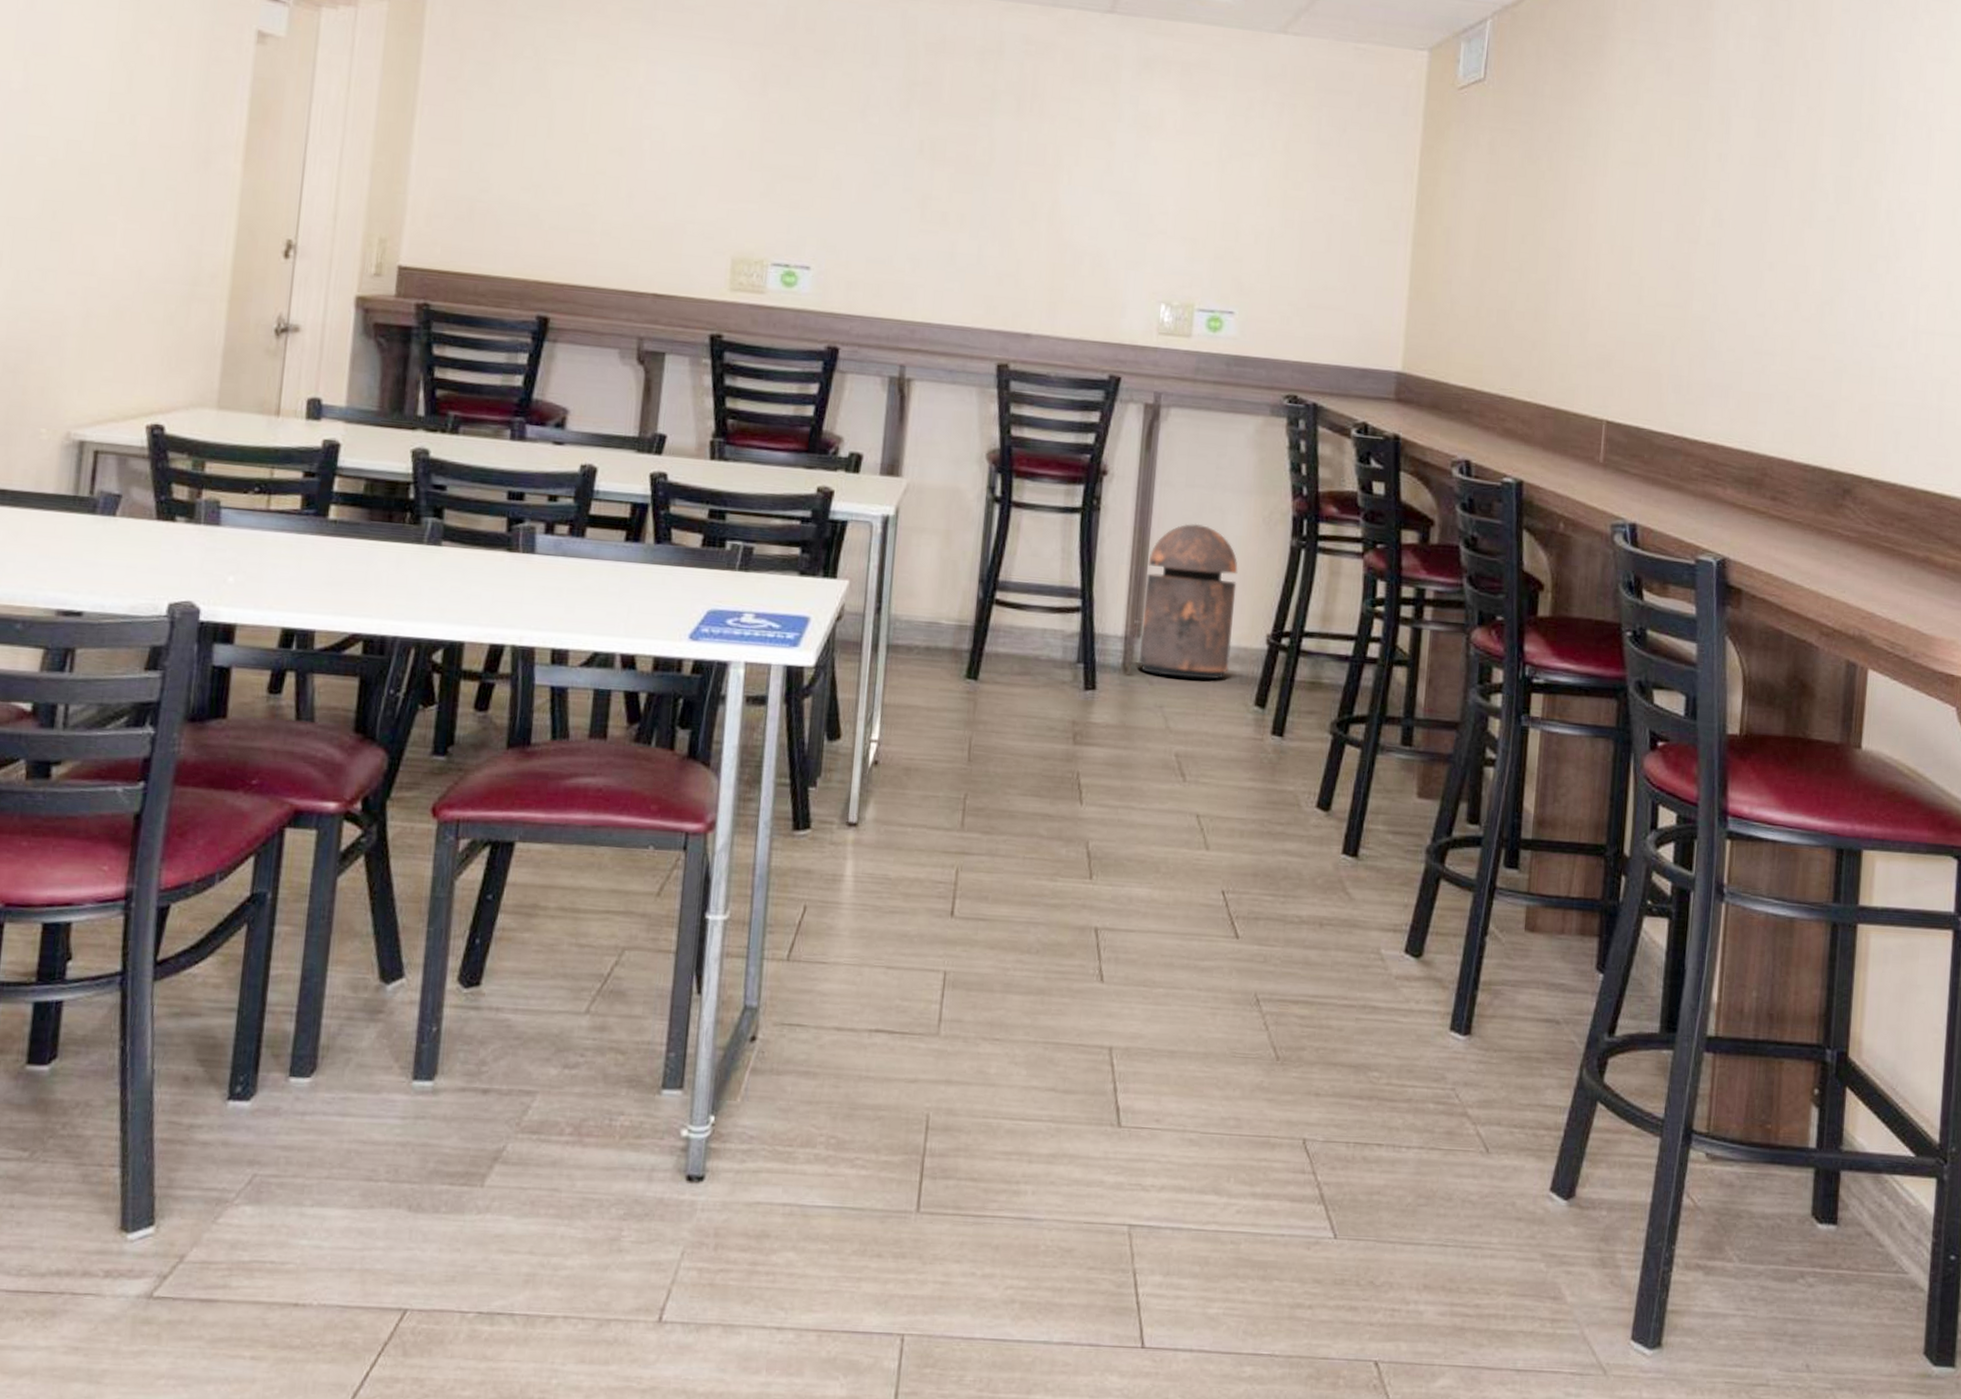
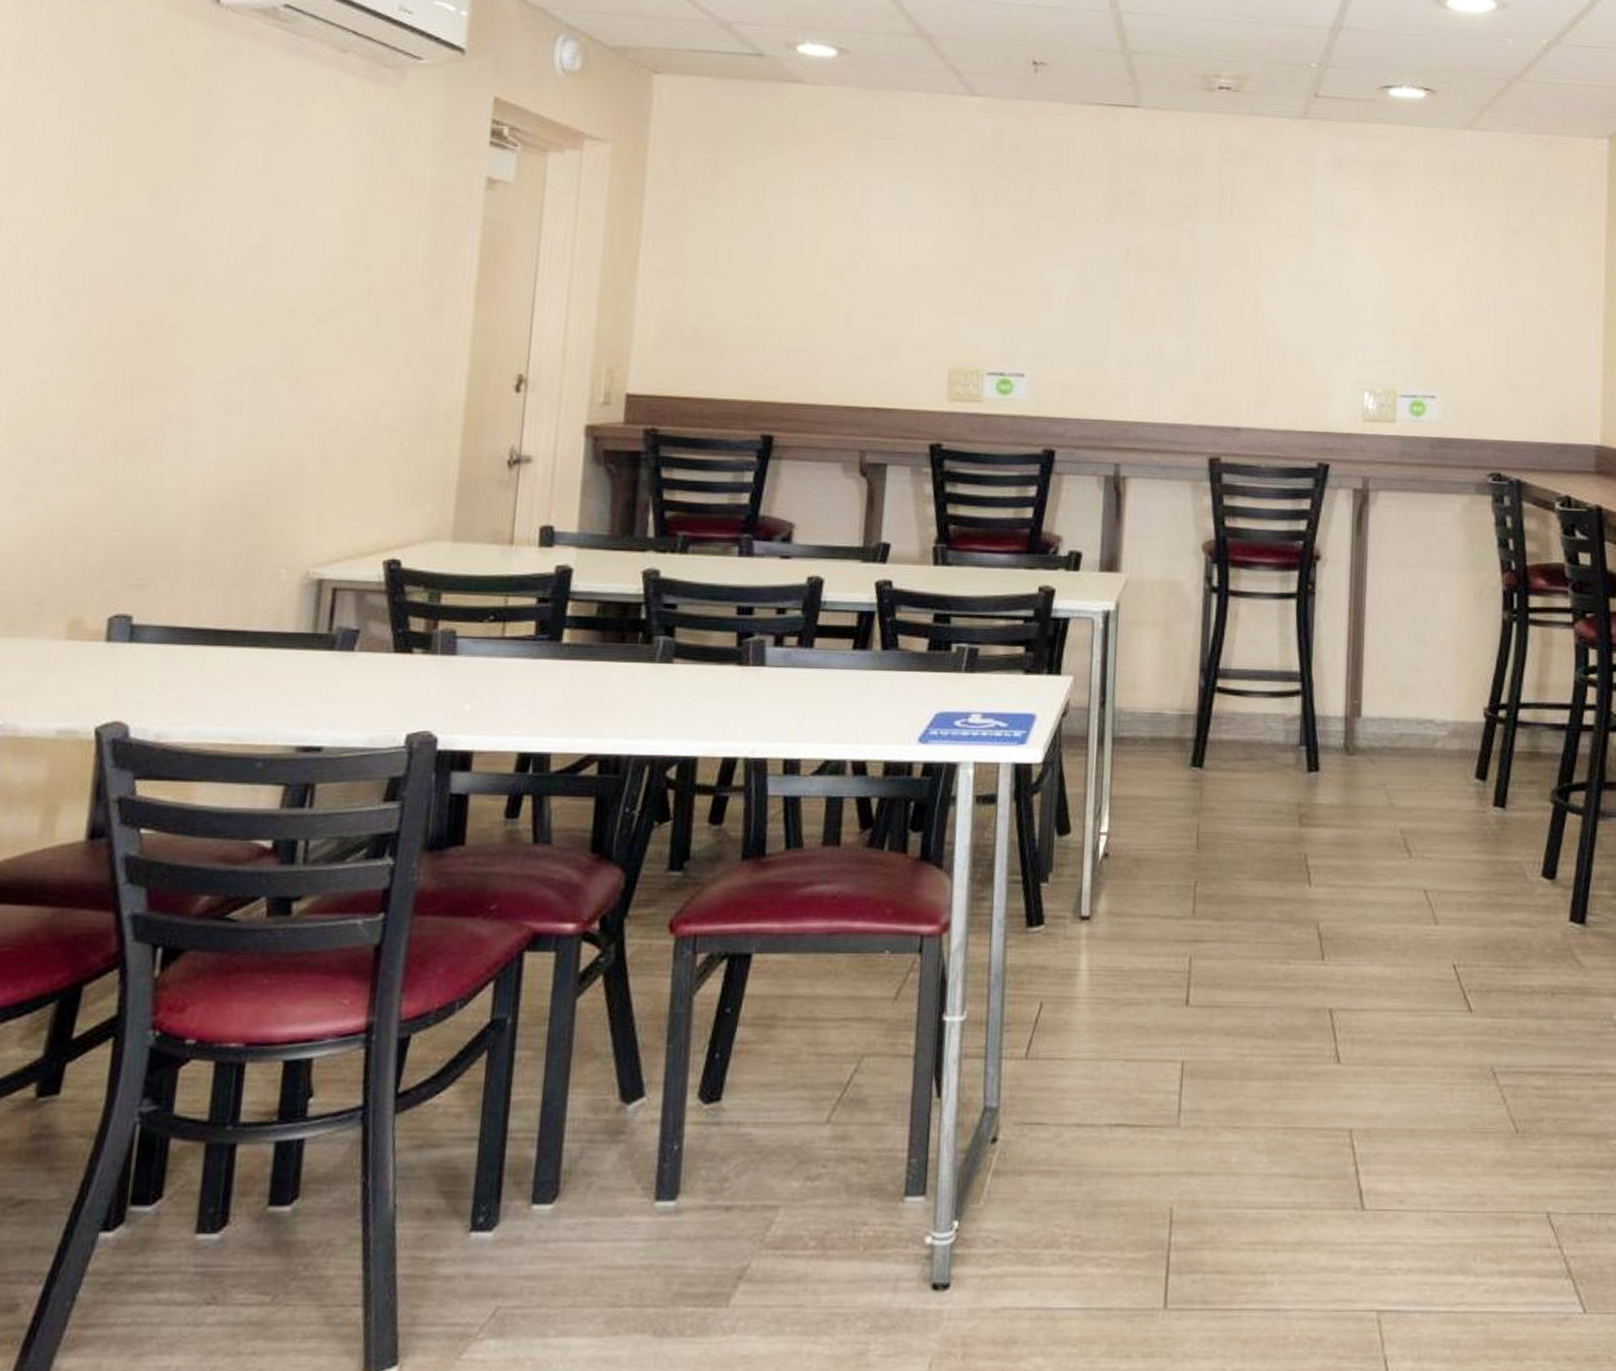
trash can: present [1138,523,1238,680] -> none [1359,602,1452,755]

